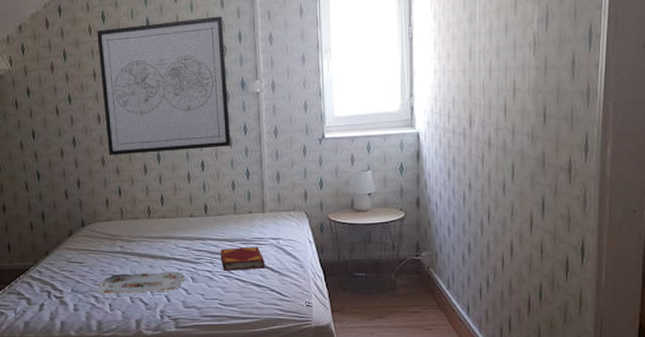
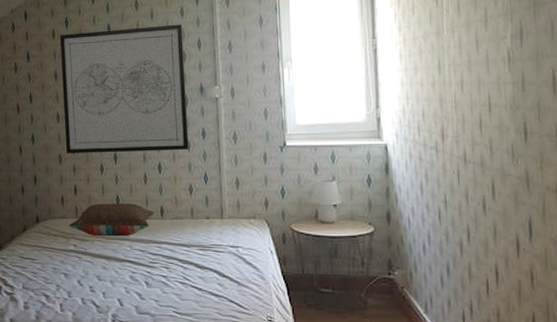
serving tray: present [98,272,185,294] -> none [49,273,138,295]
pillow: none [114,202,199,237] -> present [68,203,155,237]
hardback book: present [220,247,265,271] -> none [176,253,223,278]

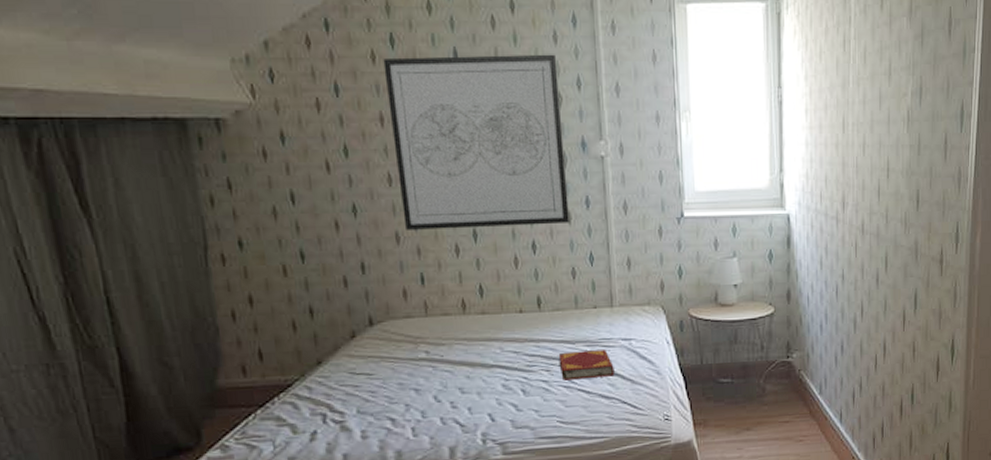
pillow: present [68,203,155,237] -> none [416,294,530,339]
hardback book: none [176,253,223,278] -> present [558,350,615,381]

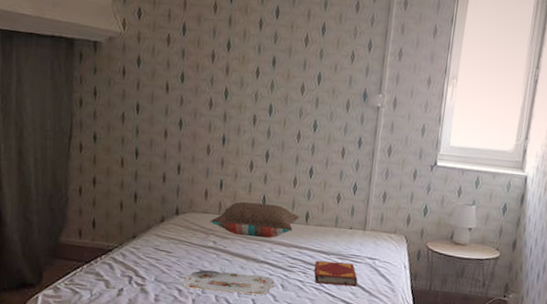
wall art: present [383,54,570,230] -> none [215,9,356,157]
serving tray: none [395,383,513,415] -> present [183,270,275,295]
pillow: none [416,294,530,339] -> present [210,201,300,238]

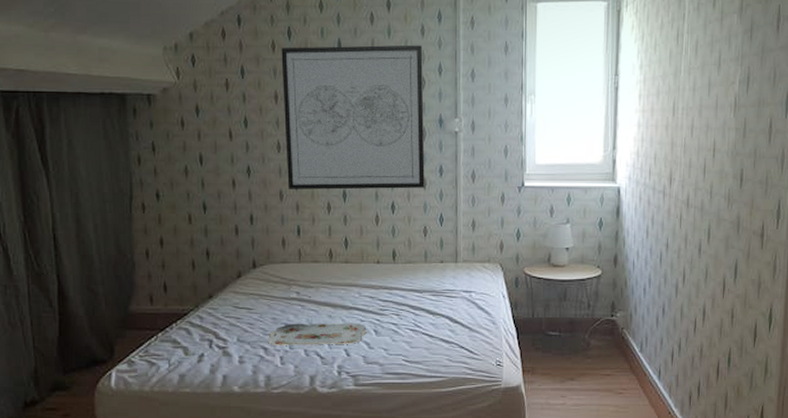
pillow: present [210,201,300,238] -> none [290,246,386,283]
wall art: none [215,9,356,157] -> present [281,45,425,190]
hardback book: present [314,260,358,287] -> none [407,299,455,325]

